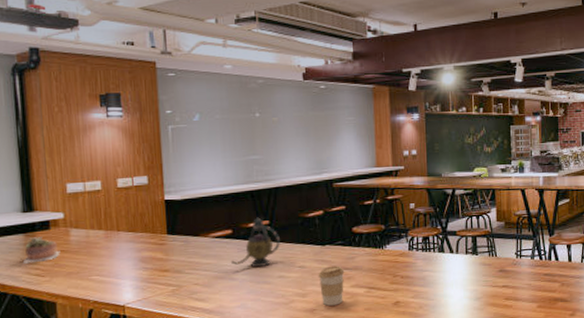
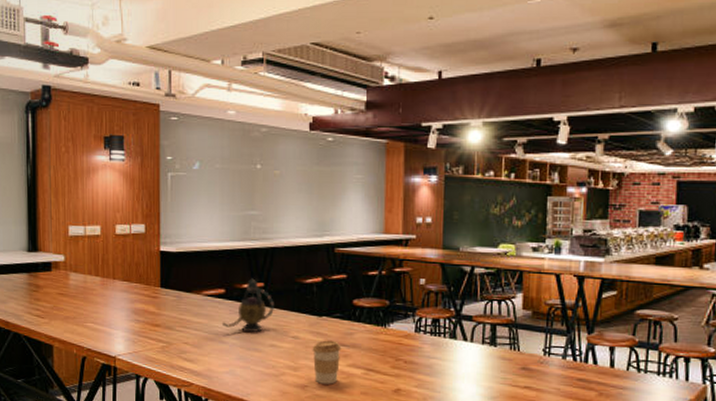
succulent plant: present [22,237,60,264] -> none [25,277,60,304]

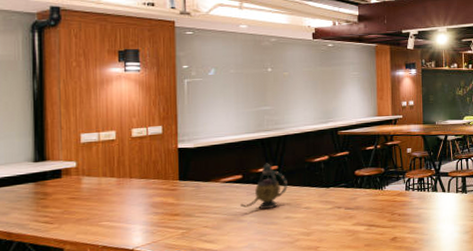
coffee cup: present [312,340,341,385] -> none [322,206,347,243]

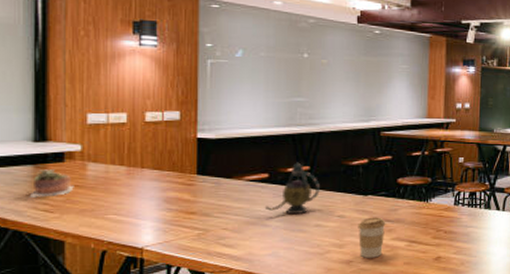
succulent plant: none [31,185,71,212] -> present [29,169,74,197]
coffee cup: none [322,206,347,243] -> present [357,217,386,258]

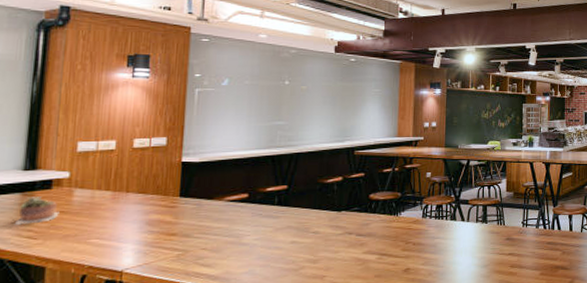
teapot: present [265,162,320,215] -> none [244,182,297,233]
coffee cup: present [357,217,386,258] -> none [331,232,358,273]

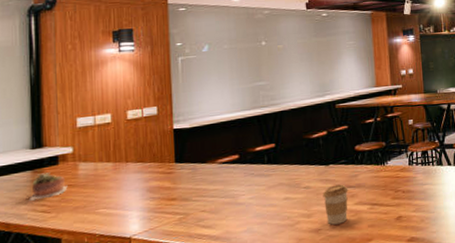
coffee cup: none [331,232,358,273] -> present [322,184,348,225]

